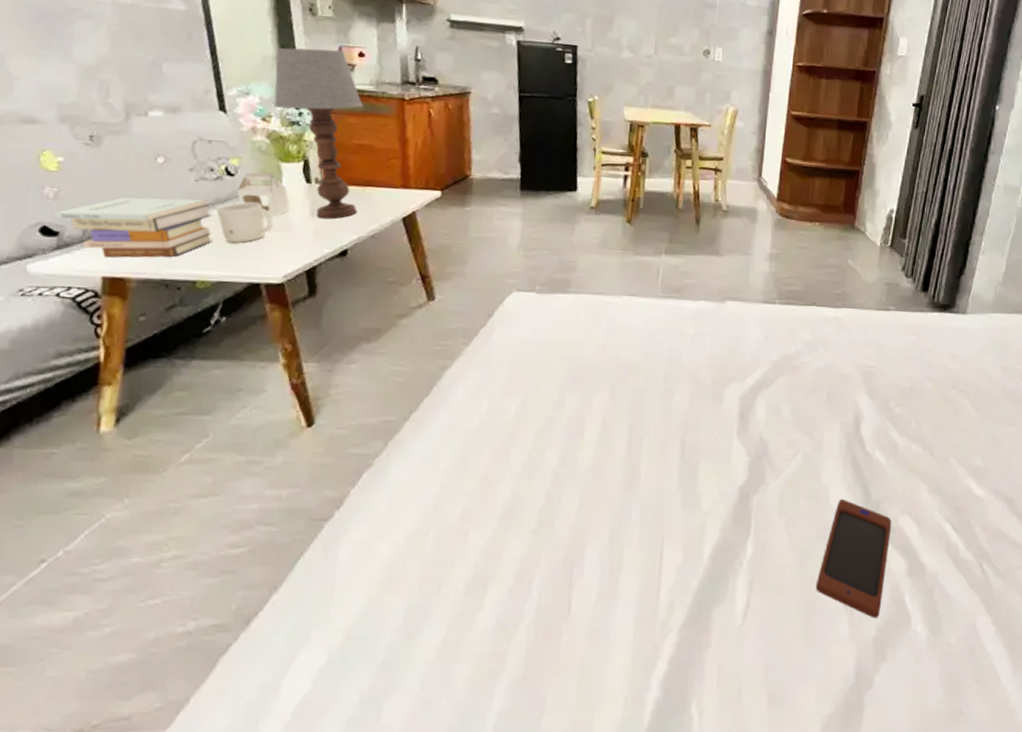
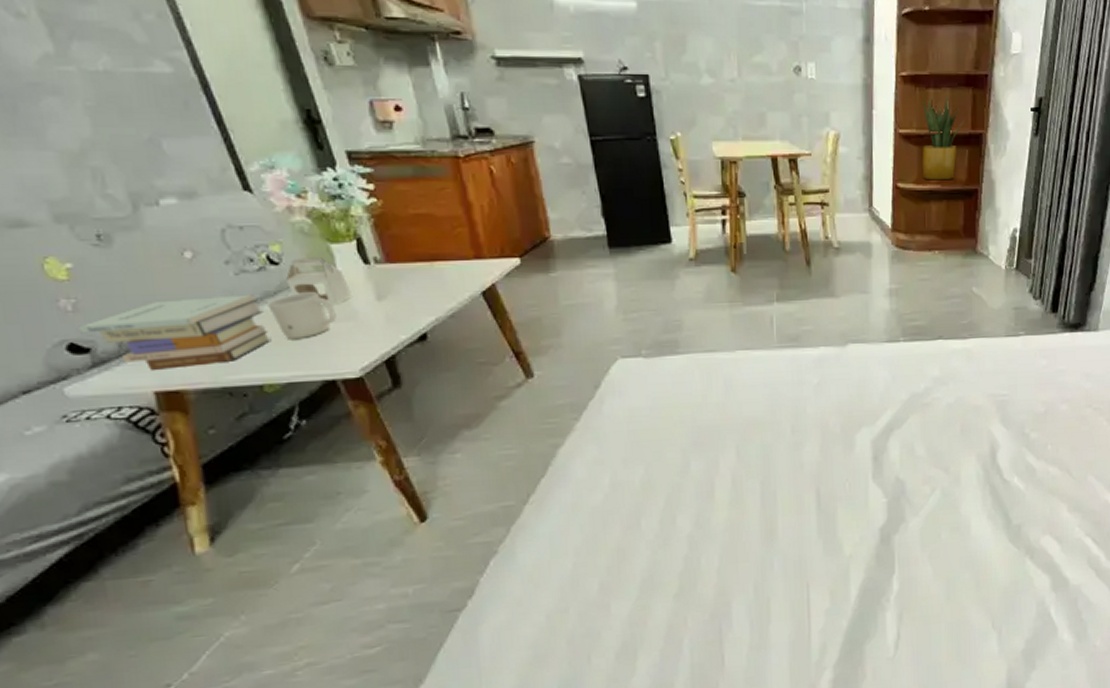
table lamp: present [273,47,363,219] -> none [296,105,429,302]
planter: none [809,85,850,160] -> present [922,95,963,181]
smartphone: present [815,498,892,618] -> none [963,527,1034,633]

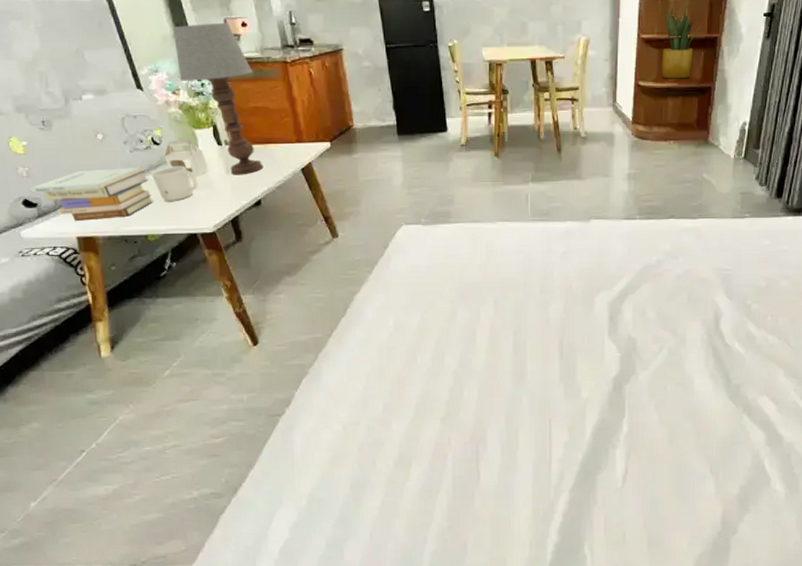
table lamp: none [296,105,429,302] -> present [173,22,263,175]

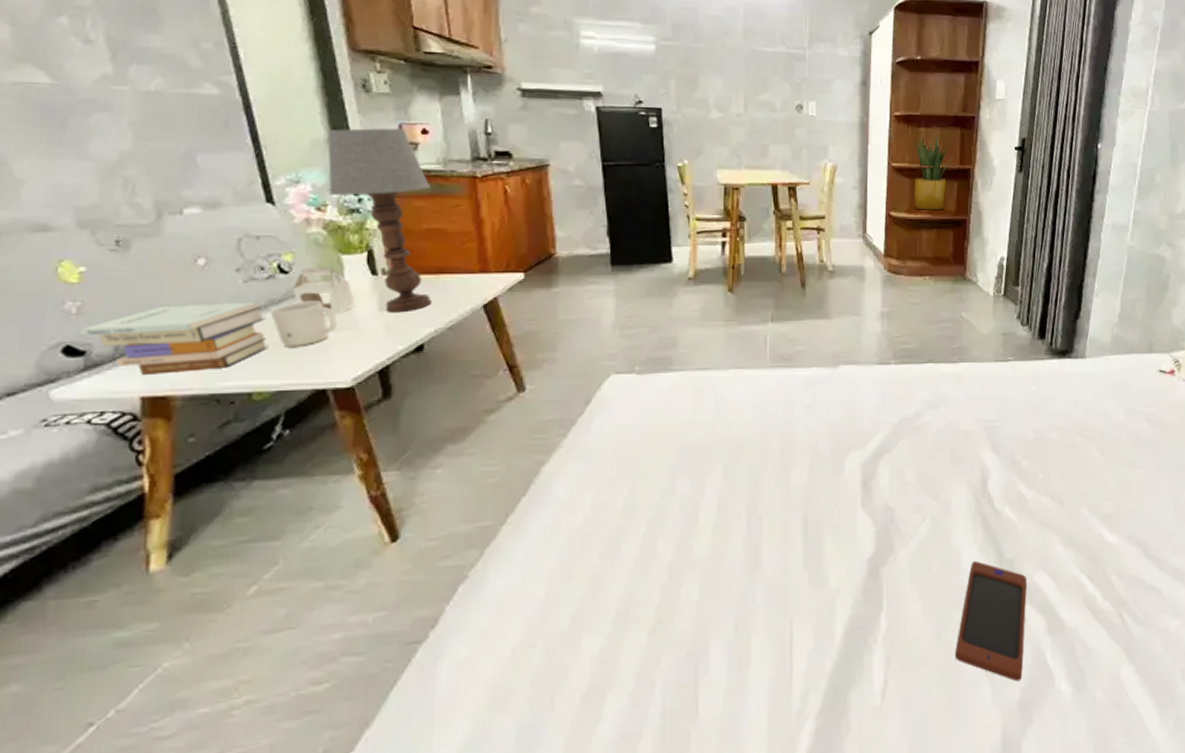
smartphone: none [684,384,752,480] -> present [954,560,1028,682]

